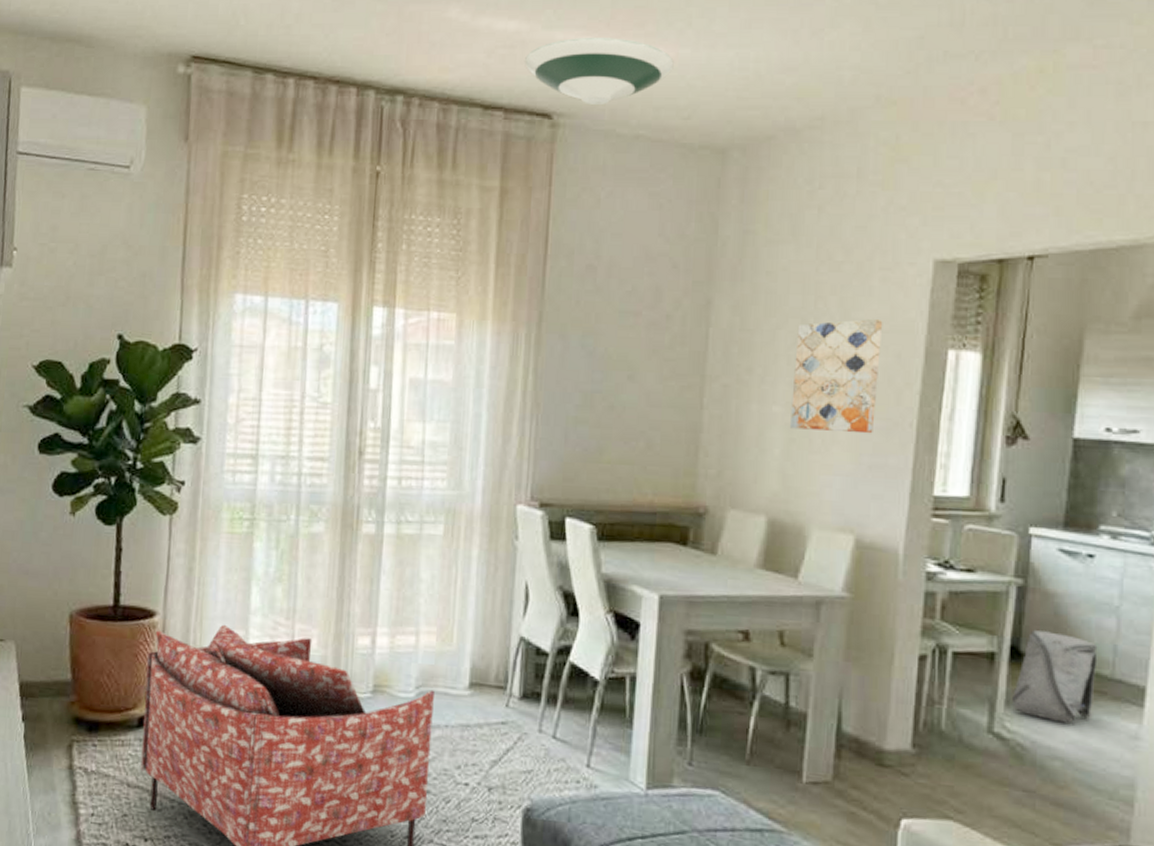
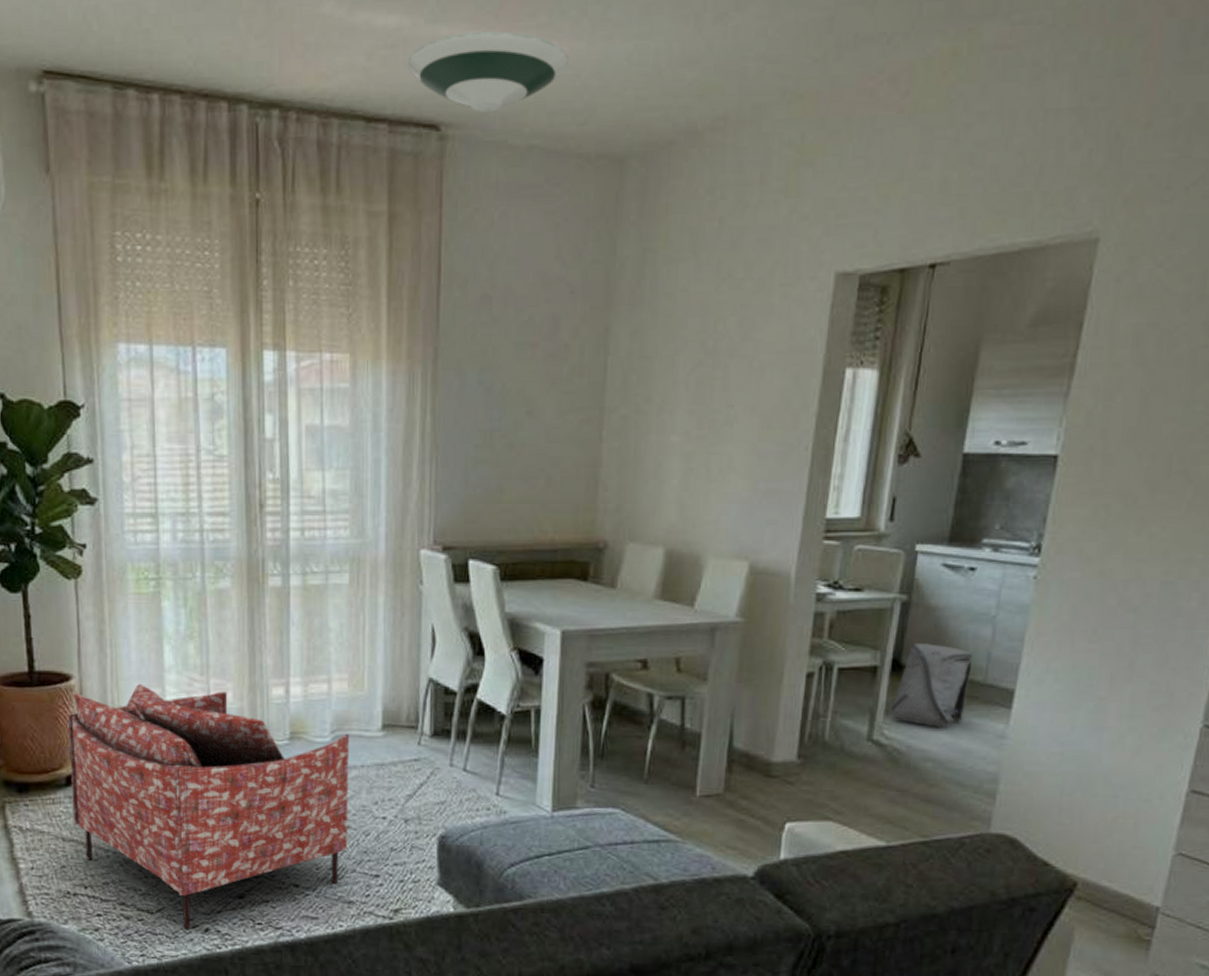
wall art: present [790,319,883,434] -> none [688,340,782,459]

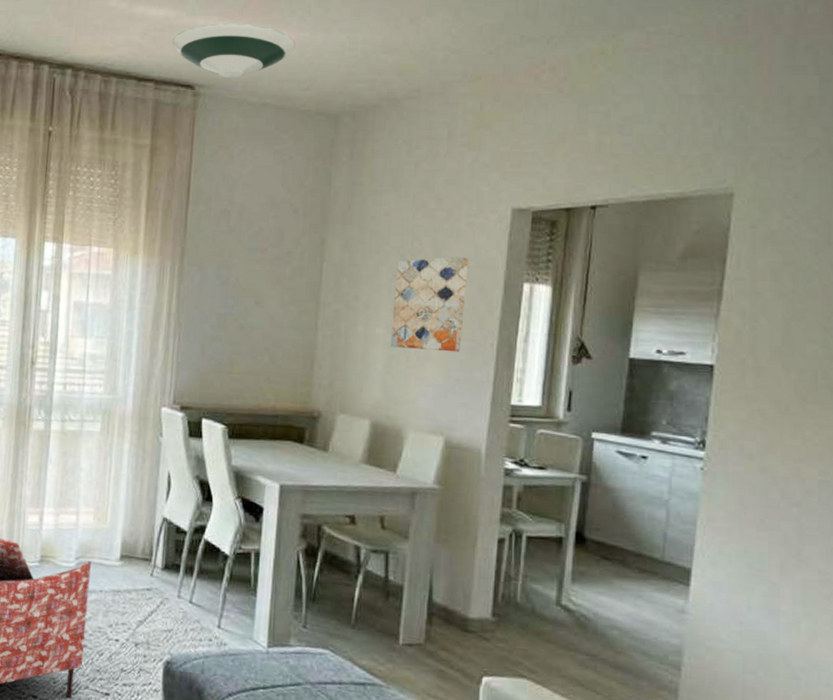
wall art: none [688,340,782,459] -> present [391,257,469,353]
backpack: present [890,643,973,727] -> none [576,519,650,598]

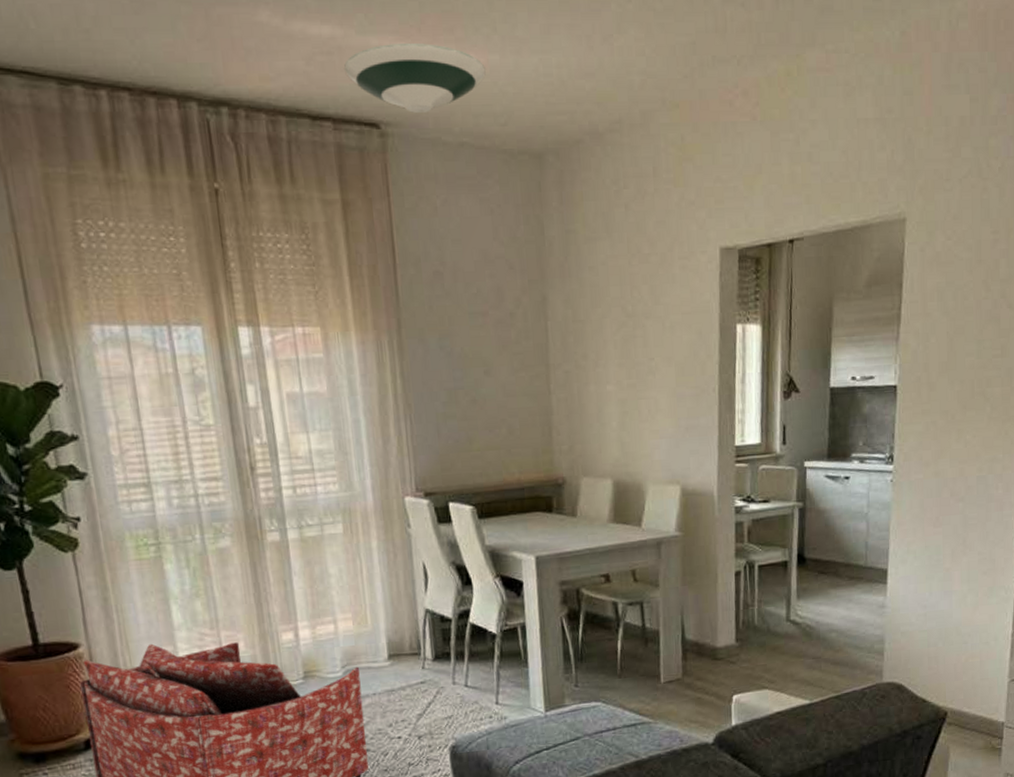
wall art: present [391,257,469,353] -> none [619,303,687,403]

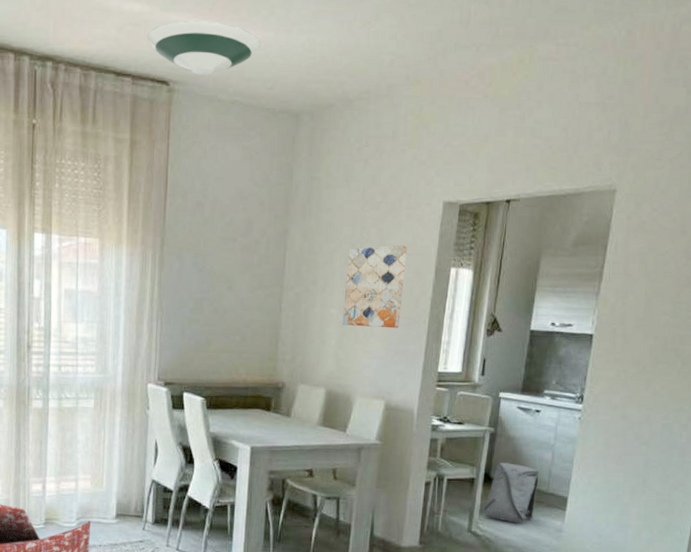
wall art: none [619,303,687,403] -> present [343,245,408,329]
backpack: none [800,539,856,605] -> present [483,463,539,523]

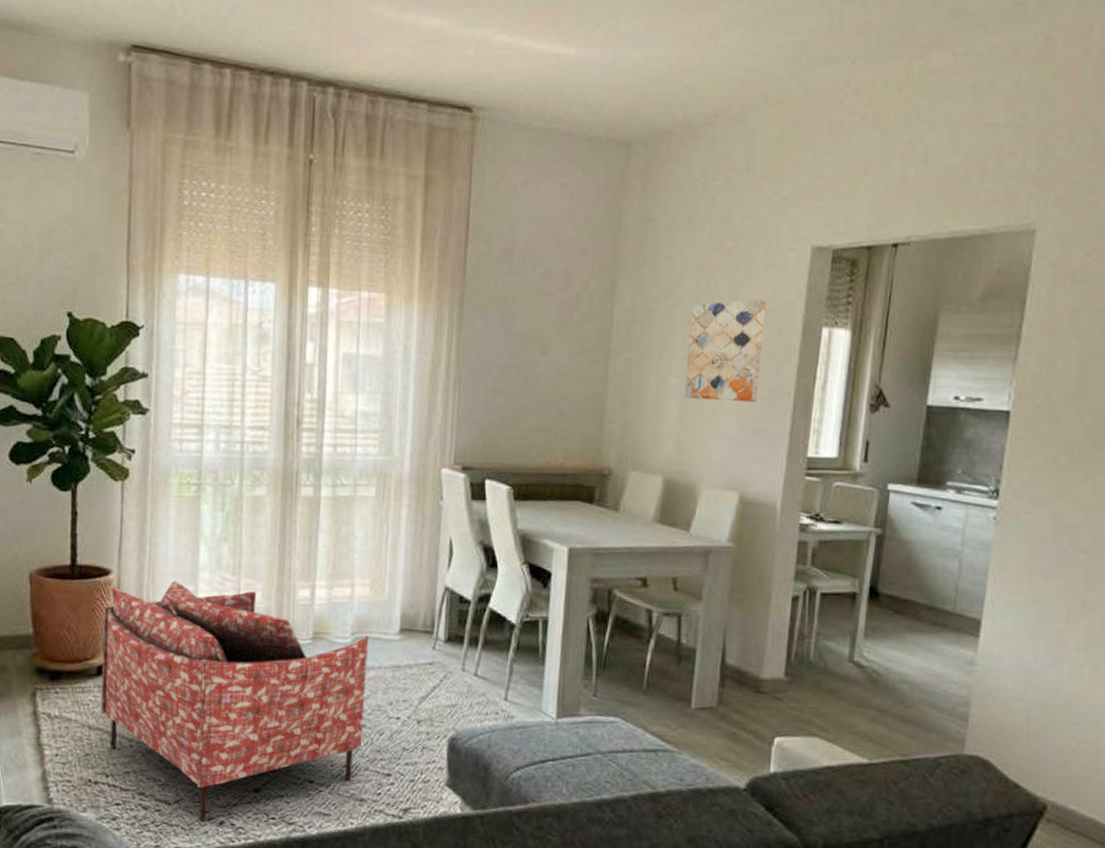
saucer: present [147,20,261,75] -> none [447,36,584,99]
backpack: present [483,463,539,523] -> none [869,573,943,652]

